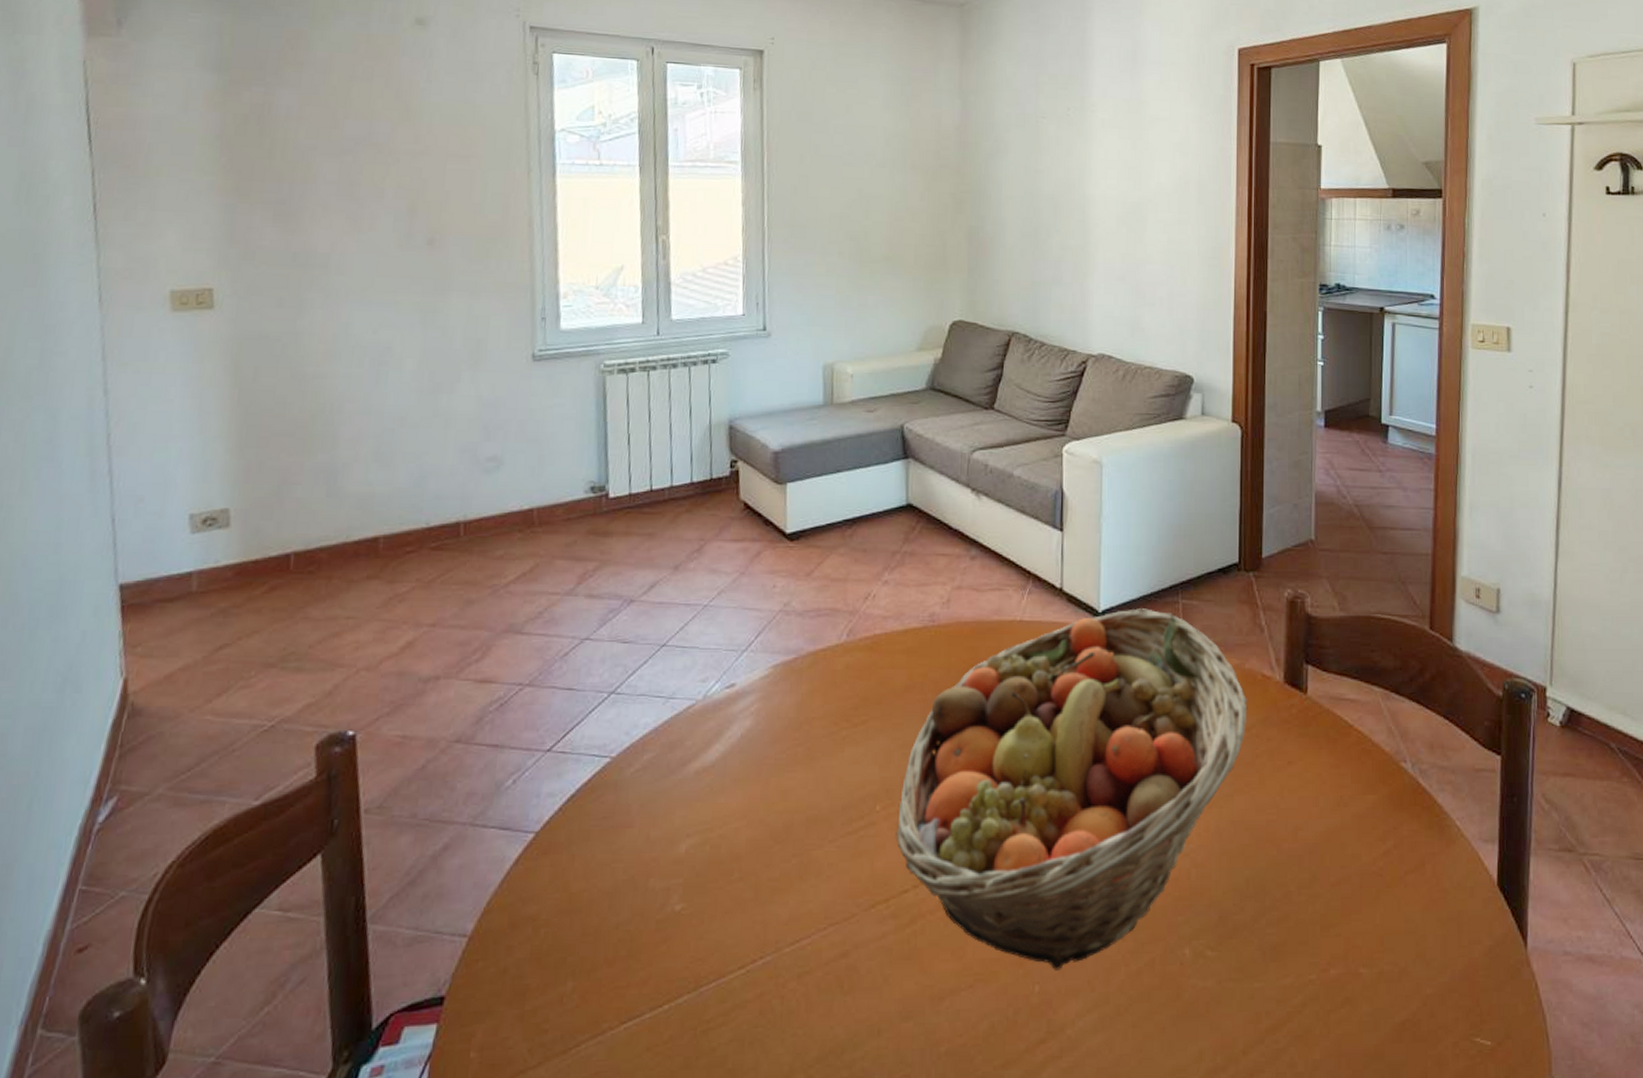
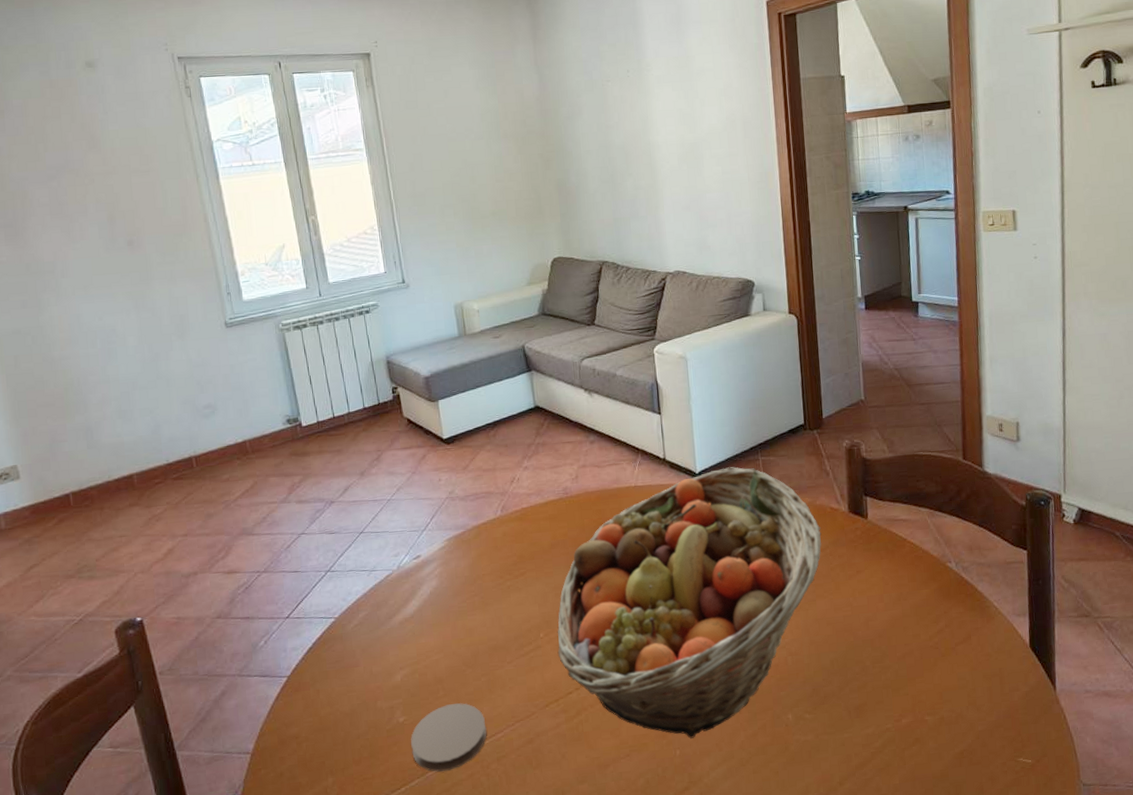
coaster: none [685,892,789,986] -> present [410,703,487,772]

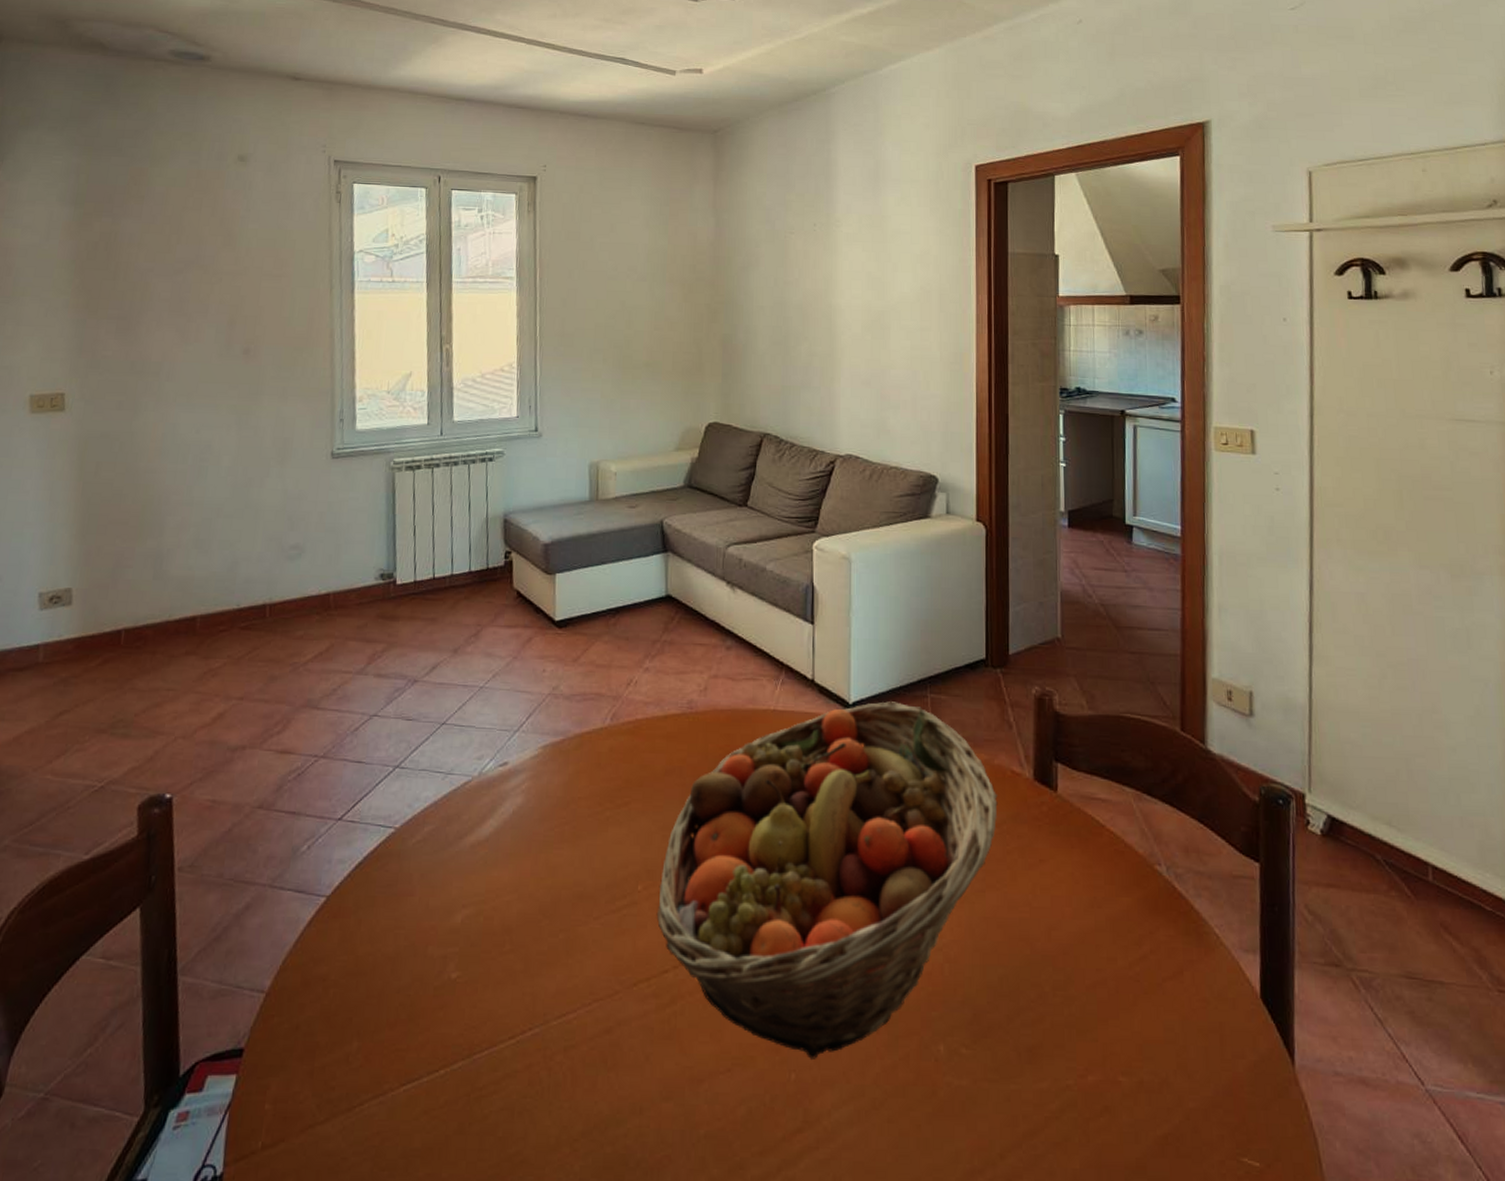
coaster: present [410,703,487,772] -> none [460,964,557,1055]

